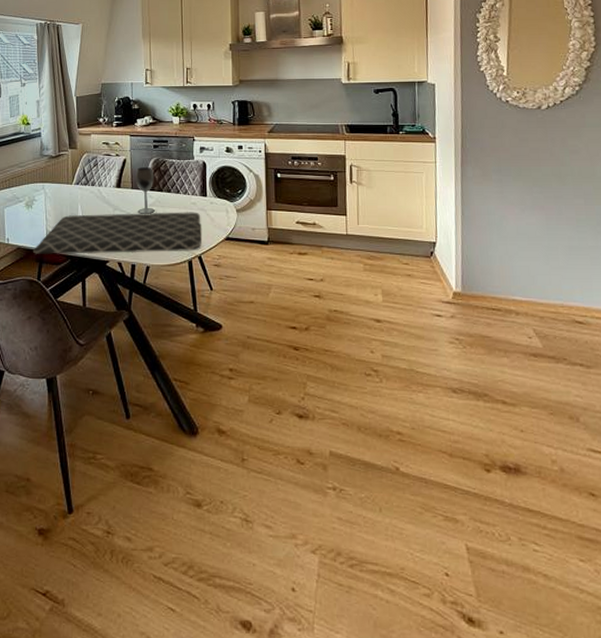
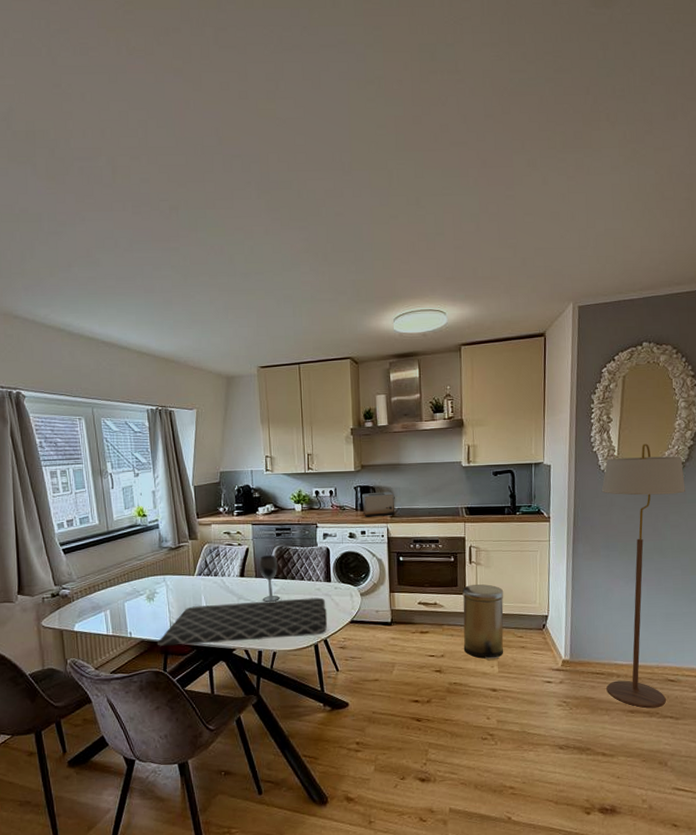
toaster: none [239,106,273,132] -> present [362,491,395,517]
pedal bin: none [343,206,388,287] -> present [462,584,504,660]
floor lamp: none [490,64,584,353] -> present [601,443,685,708]

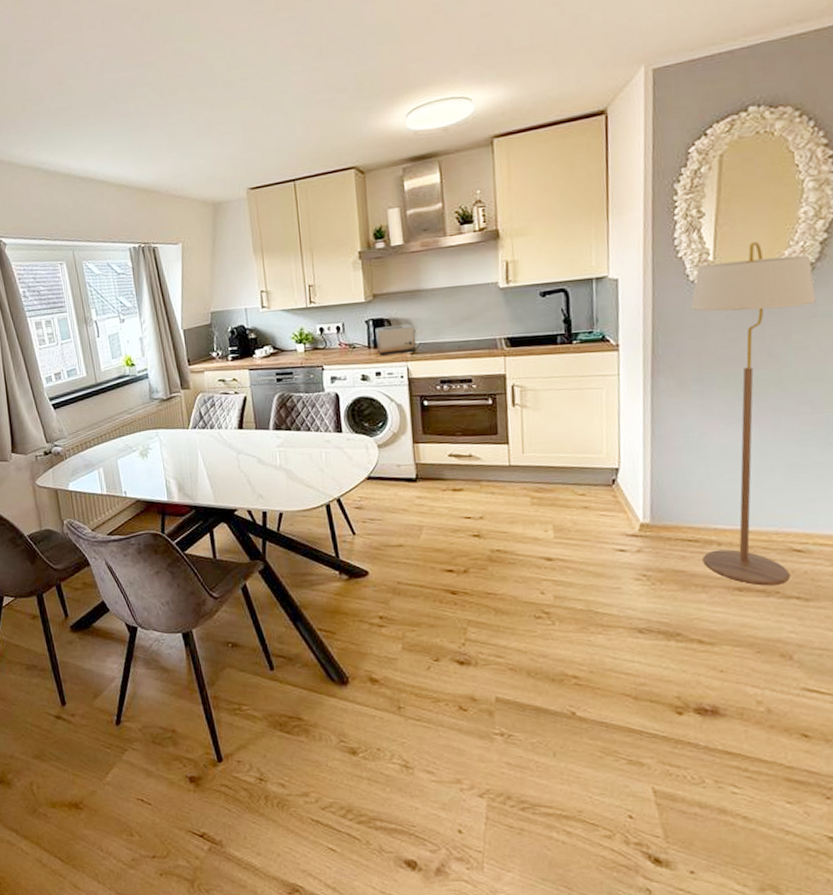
placemat: present [158,597,327,647] -> none [154,450,340,507]
wine glass: present [259,554,280,602] -> none [258,403,284,457]
pedal bin: present [462,584,504,660] -> none [504,431,560,523]

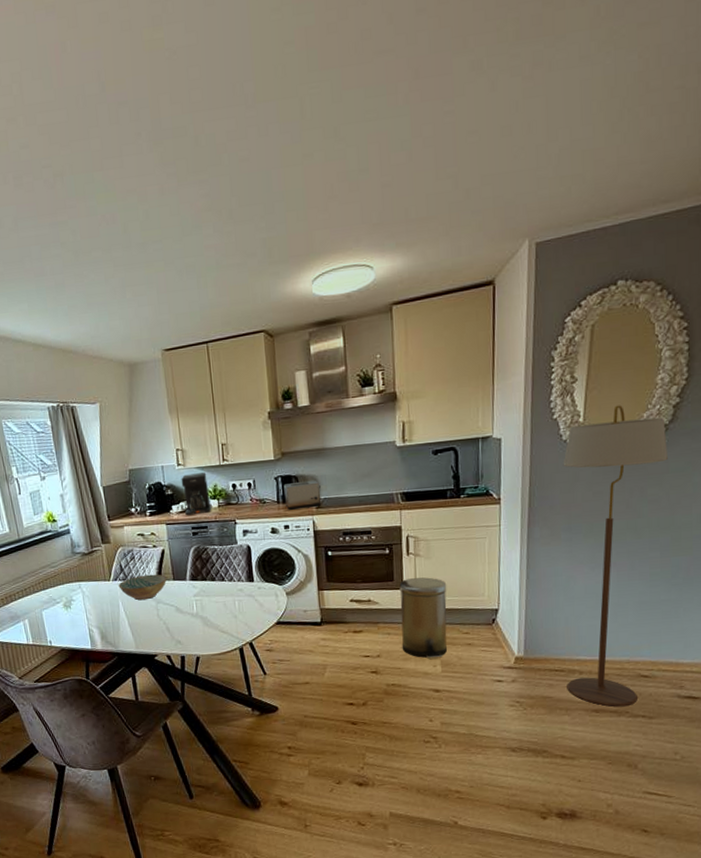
bowl: none [197,422,249,450] -> present [118,574,167,600]
coffee maker: none [265,315,298,361] -> present [181,472,212,516]
pedal bin: none [504,431,560,523] -> present [399,577,447,659]

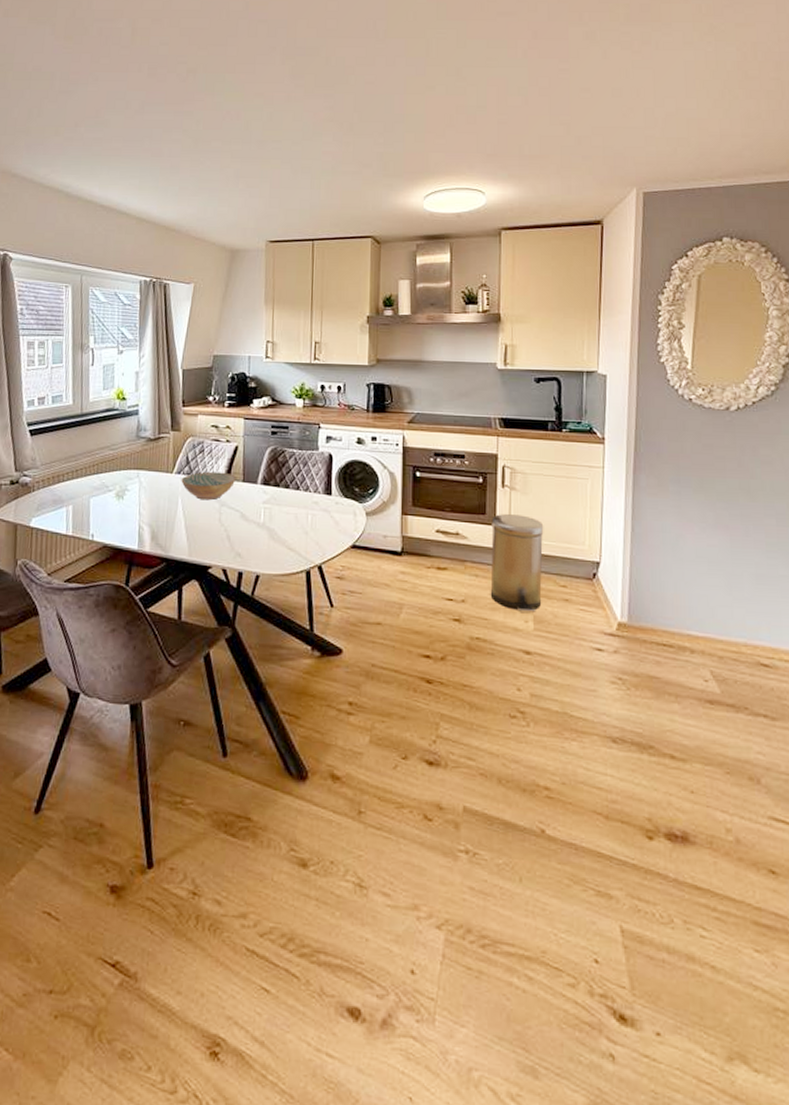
coffee maker: present [181,472,212,516] -> none [267,368,296,413]
toaster: present [283,480,322,510] -> none [375,391,414,421]
floor lamp: present [563,405,668,707] -> none [670,357,780,701]

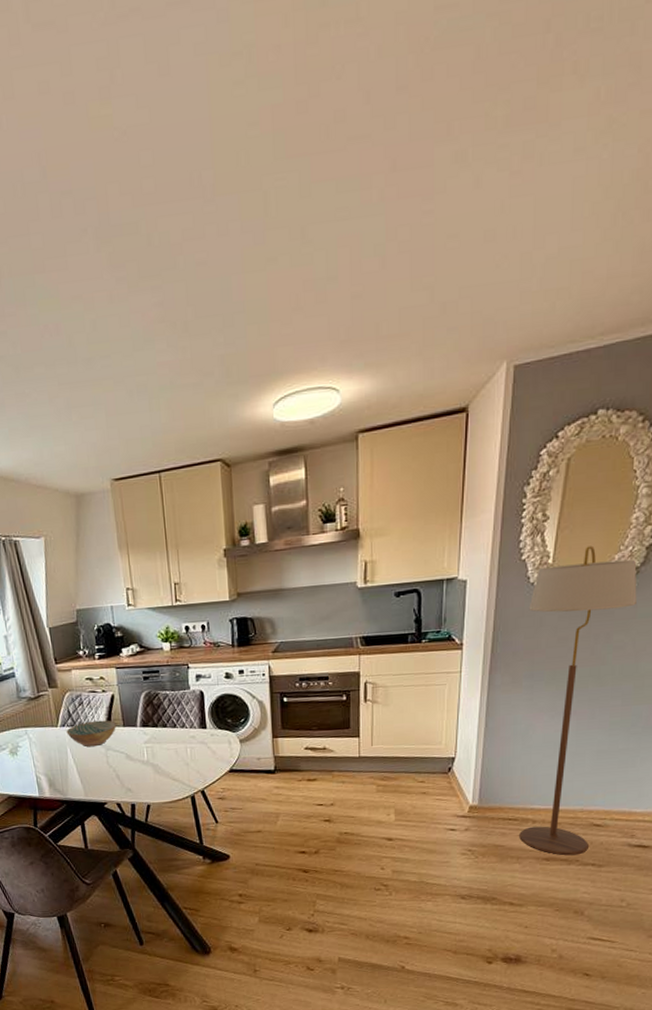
pedal bin: present [490,514,544,613] -> none [355,725,404,807]
floor lamp: none [670,357,780,701] -> present [519,545,637,856]

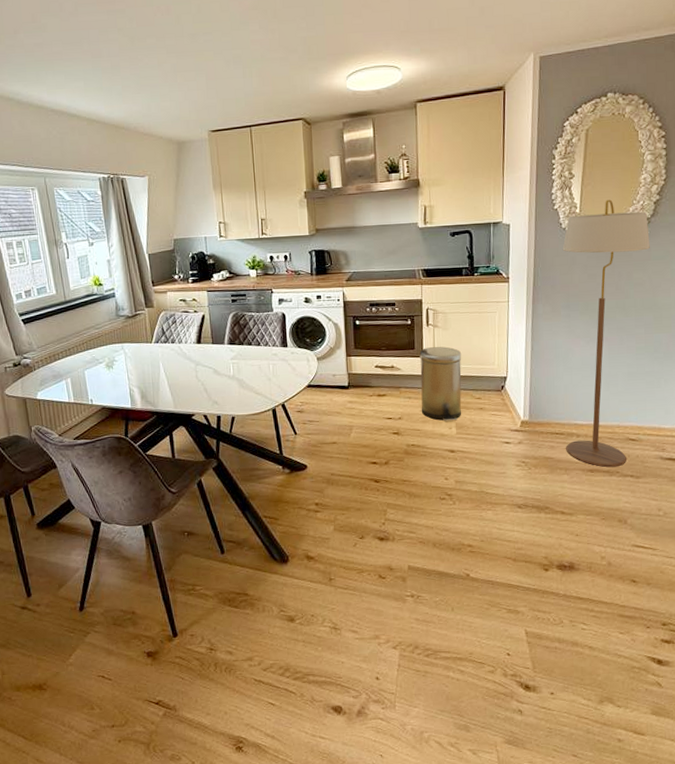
bowl: present [66,720,117,747] -> none [160,337,207,362]
pedal bin: none [355,725,404,807] -> present [419,346,462,421]

